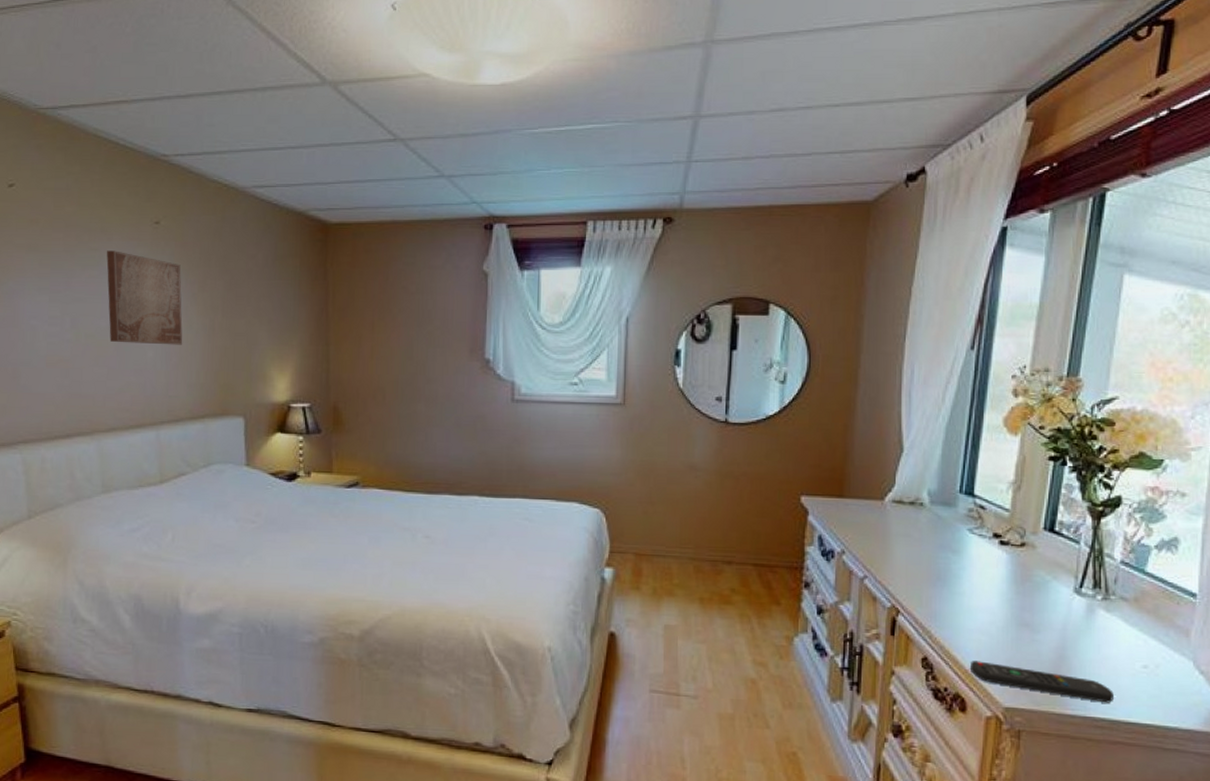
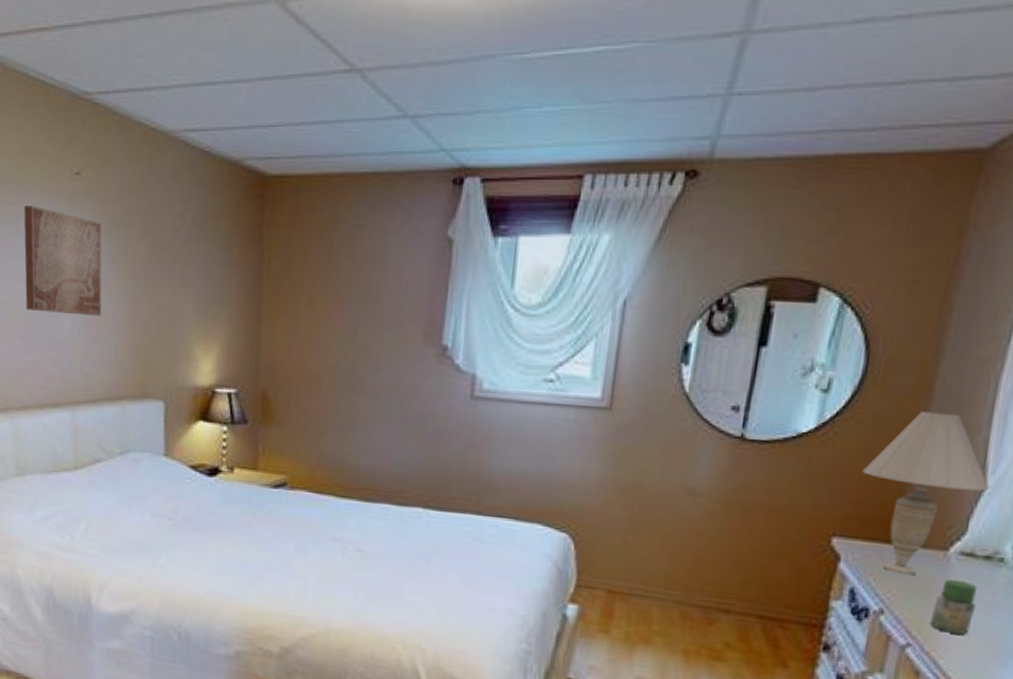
table lamp: none [816,394,906,522] -> present [862,411,990,576]
jar: none [878,523,908,565] -> present [929,579,978,635]

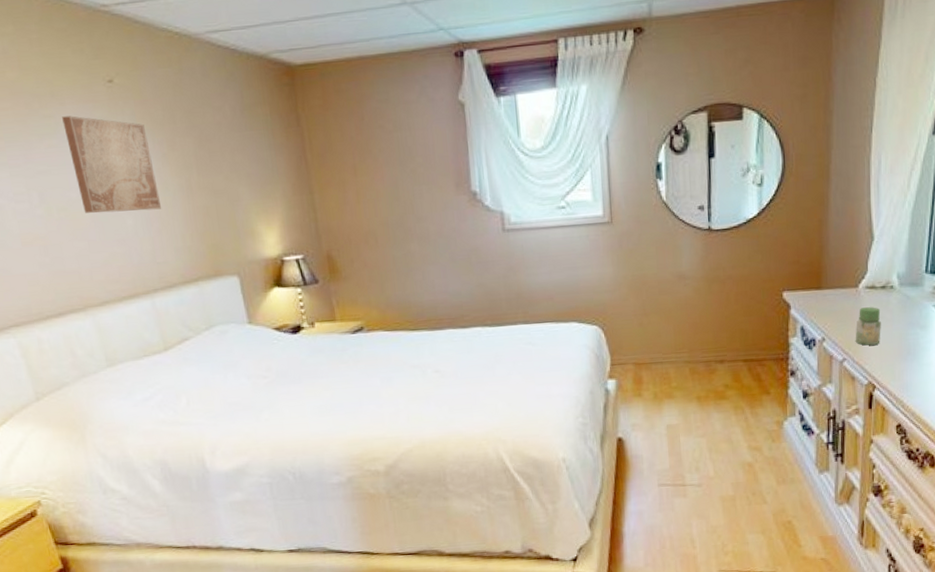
table lamp: present [862,411,990,576] -> none [794,188,876,310]

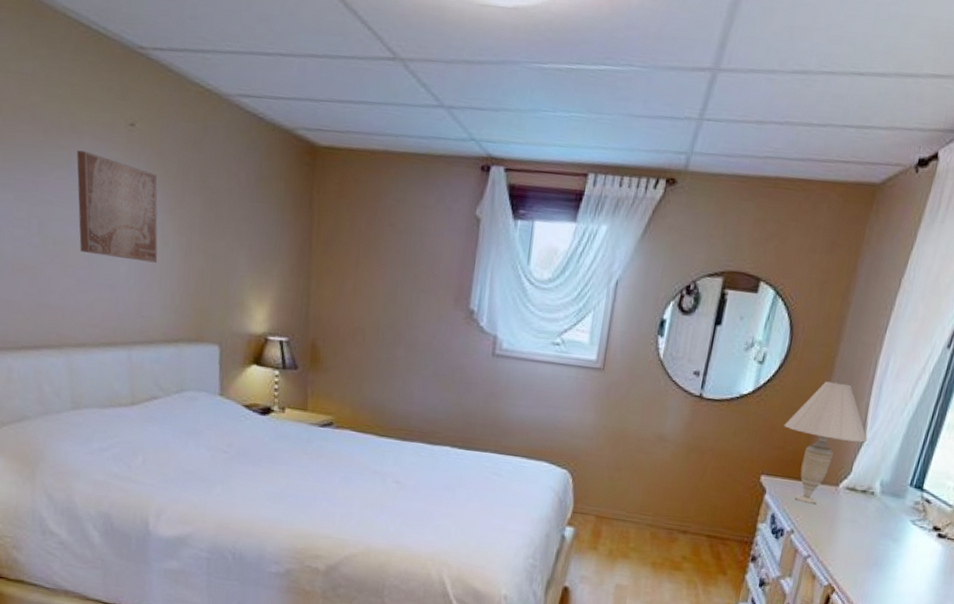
table lamp: none [794,188,876,310] -> present [784,381,868,505]
jar: present [855,307,881,346] -> none [823,507,856,548]

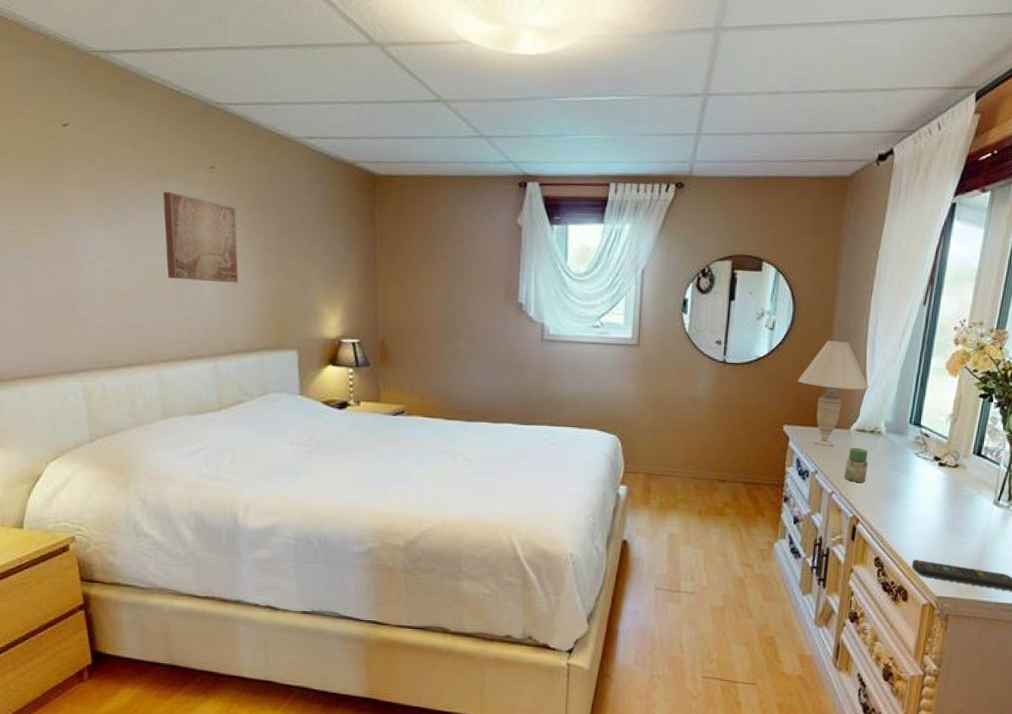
jar: none [823,507,856,548] -> present [844,448,868,482]

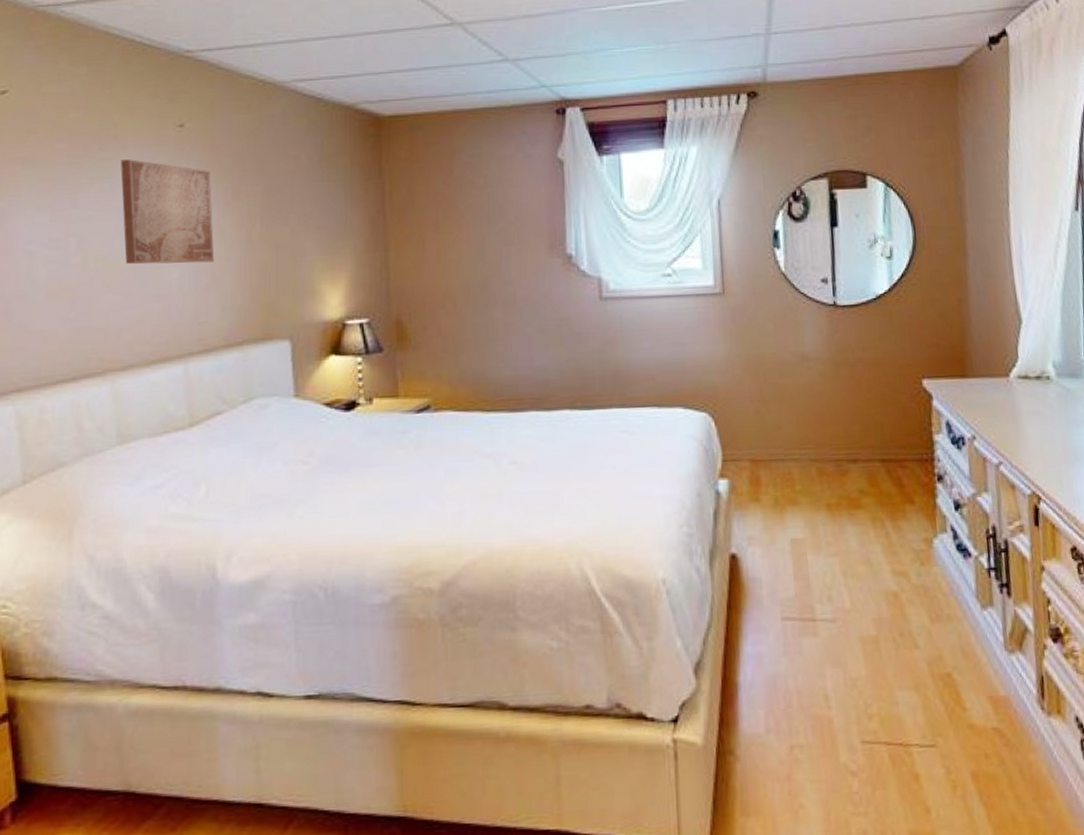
table lamp: present [797,340,869,447] -> none [931,264,1025,403]
jar: present [844,448,868,482] -> none [1010,400,1041,447]

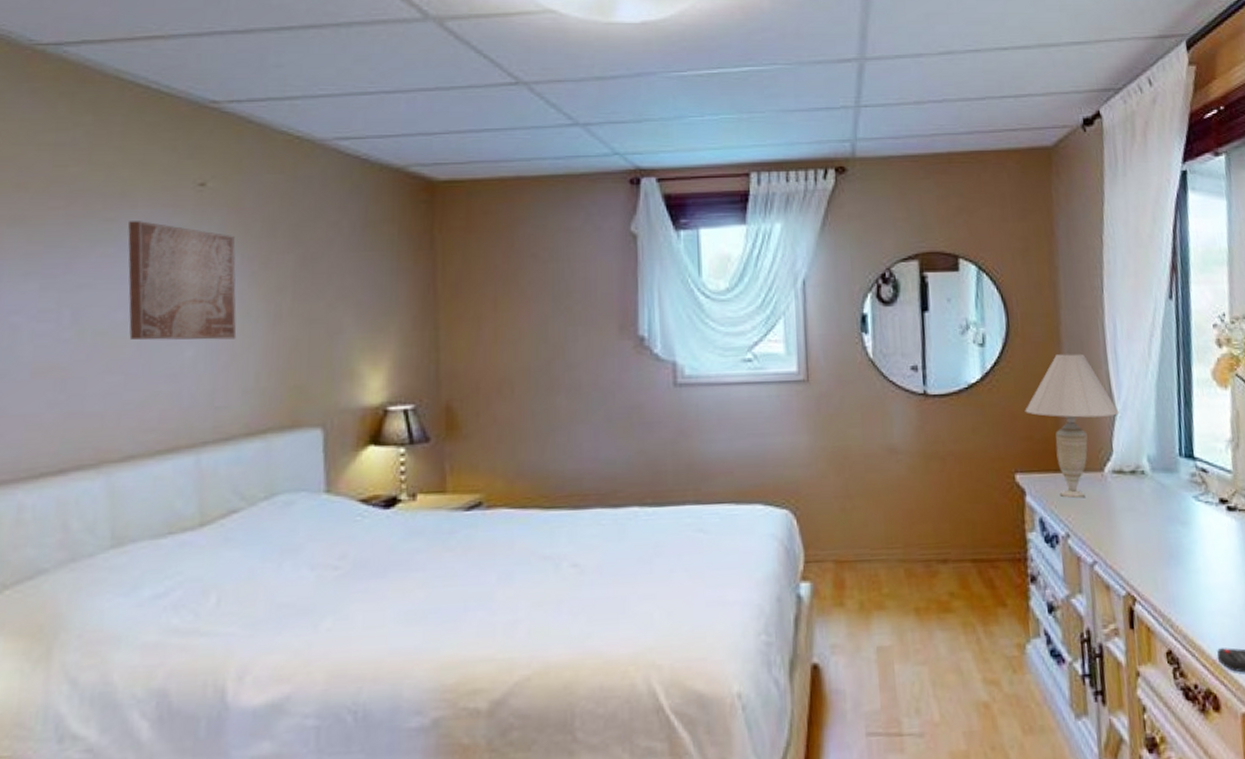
table lamp: none [931,264,1025,403] -> present [1025,353,1120,499]

